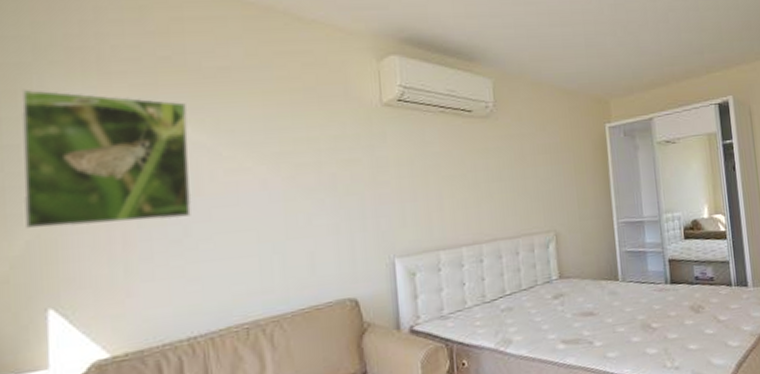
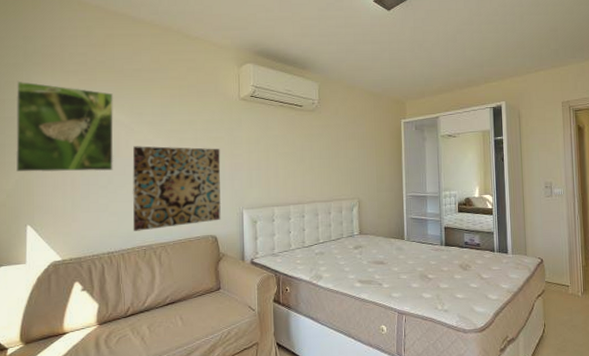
wall art: none [222,175,363,303] -> present [132,146,221,231]

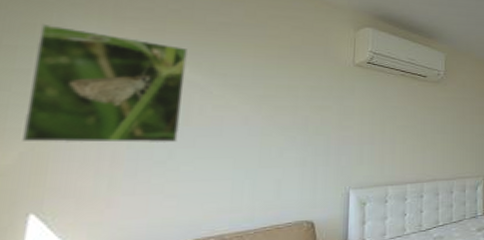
wall art: present [132,146,221,231] -> none [198,113,326,218]

